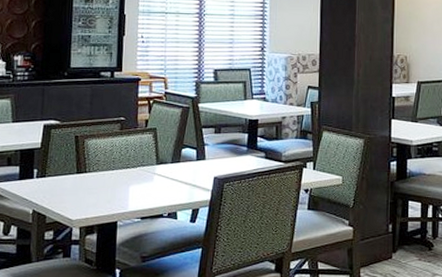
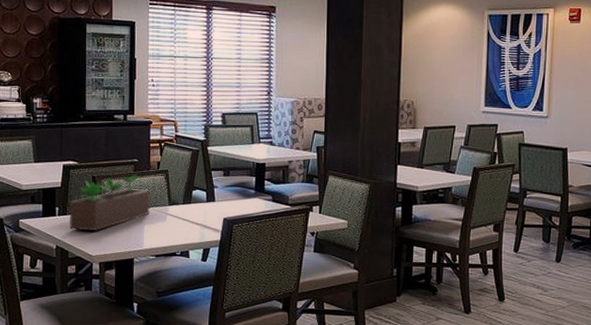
succulent planter: none [48,133,137,193] -> present [69,174,151,231]

